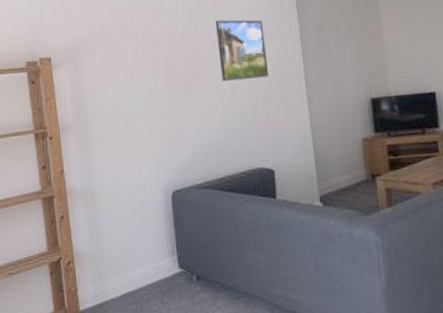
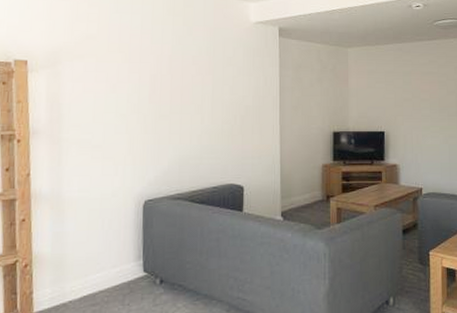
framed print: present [216,19,269,81] -> none [203,47,248,104]

